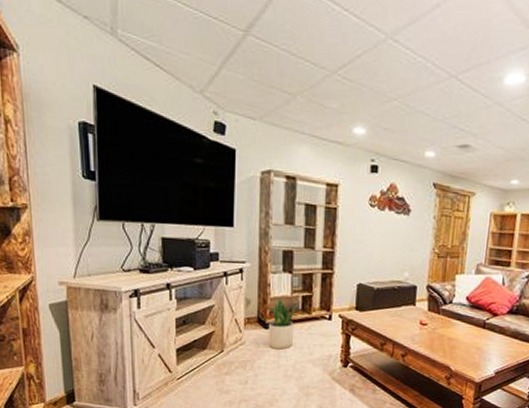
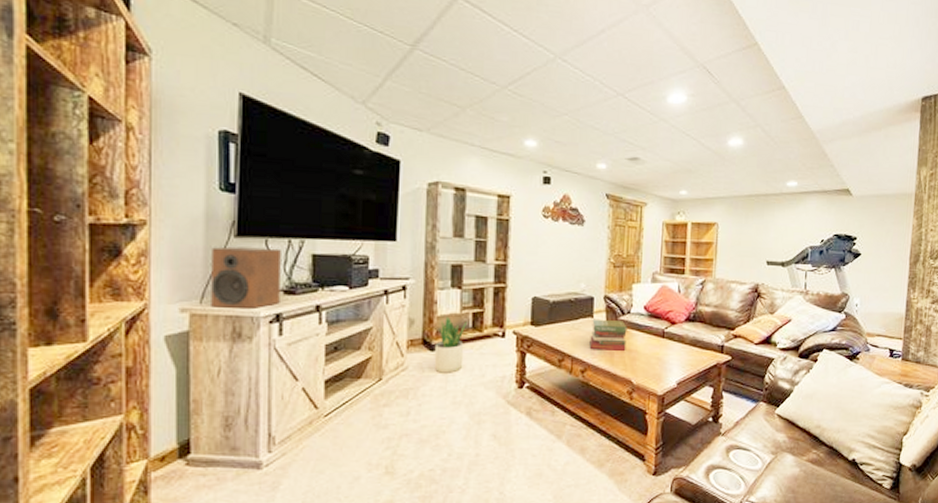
speaker: none [80,229,137,285] -> present [211,246,281,310]
books: none [411,307,449,339] -> present [589,319,627,351]

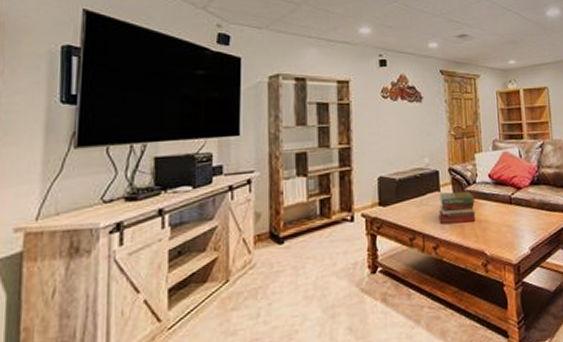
speaker: present [211,246,281,310] -> none [47,155,122,223]
planter: present [434,316,468,373] -> none [282,206,315,267]

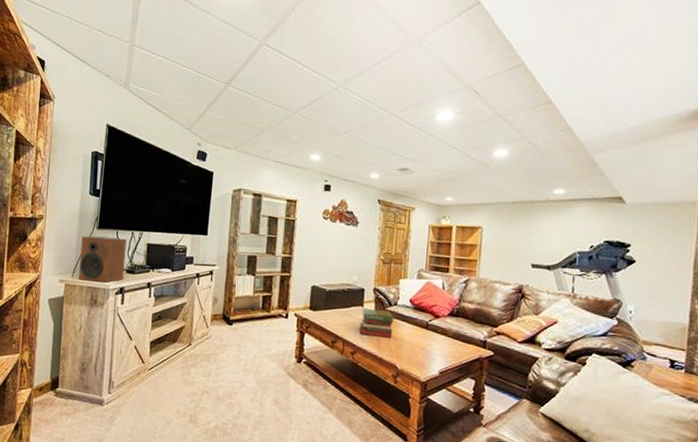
speaker: none [47,155,122,223] -> present [79,236,126,284]

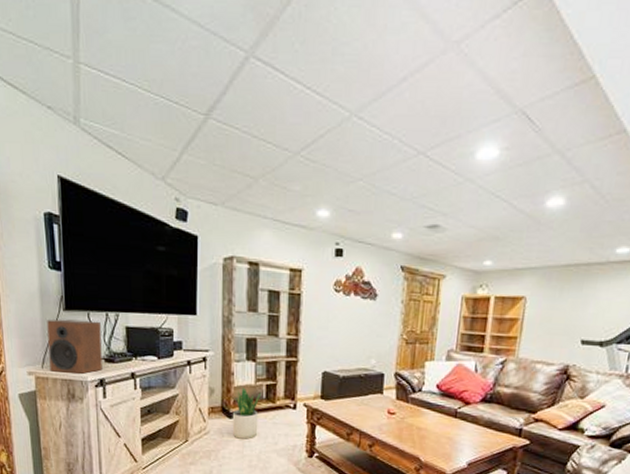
planter: none [231,297,259,345] -> present [232,387,262,440]
books: present [359,307,394,338] -> none [378,395,418,428]

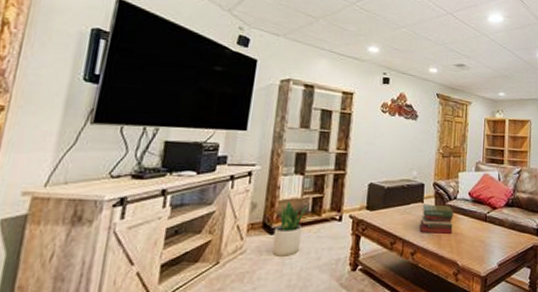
speaker: present [47,319,102,375] -> none [55,132,135,194]
books: none [378,395,418,428] -> present [419,204,454,234]

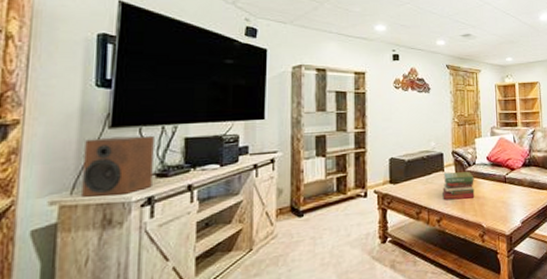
speaker: none [55,132,135,194] -> present [82,135,154,197]
planter: present [272,201,308,256] -> none [302,183,333,237]

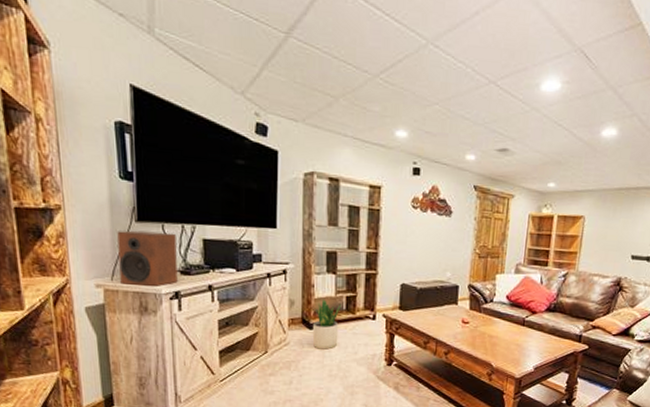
planter: none [302,183,333,237] -> present [312,299,342,350]
books: present [442,171,475,200] -> none [453,306,490,336]

